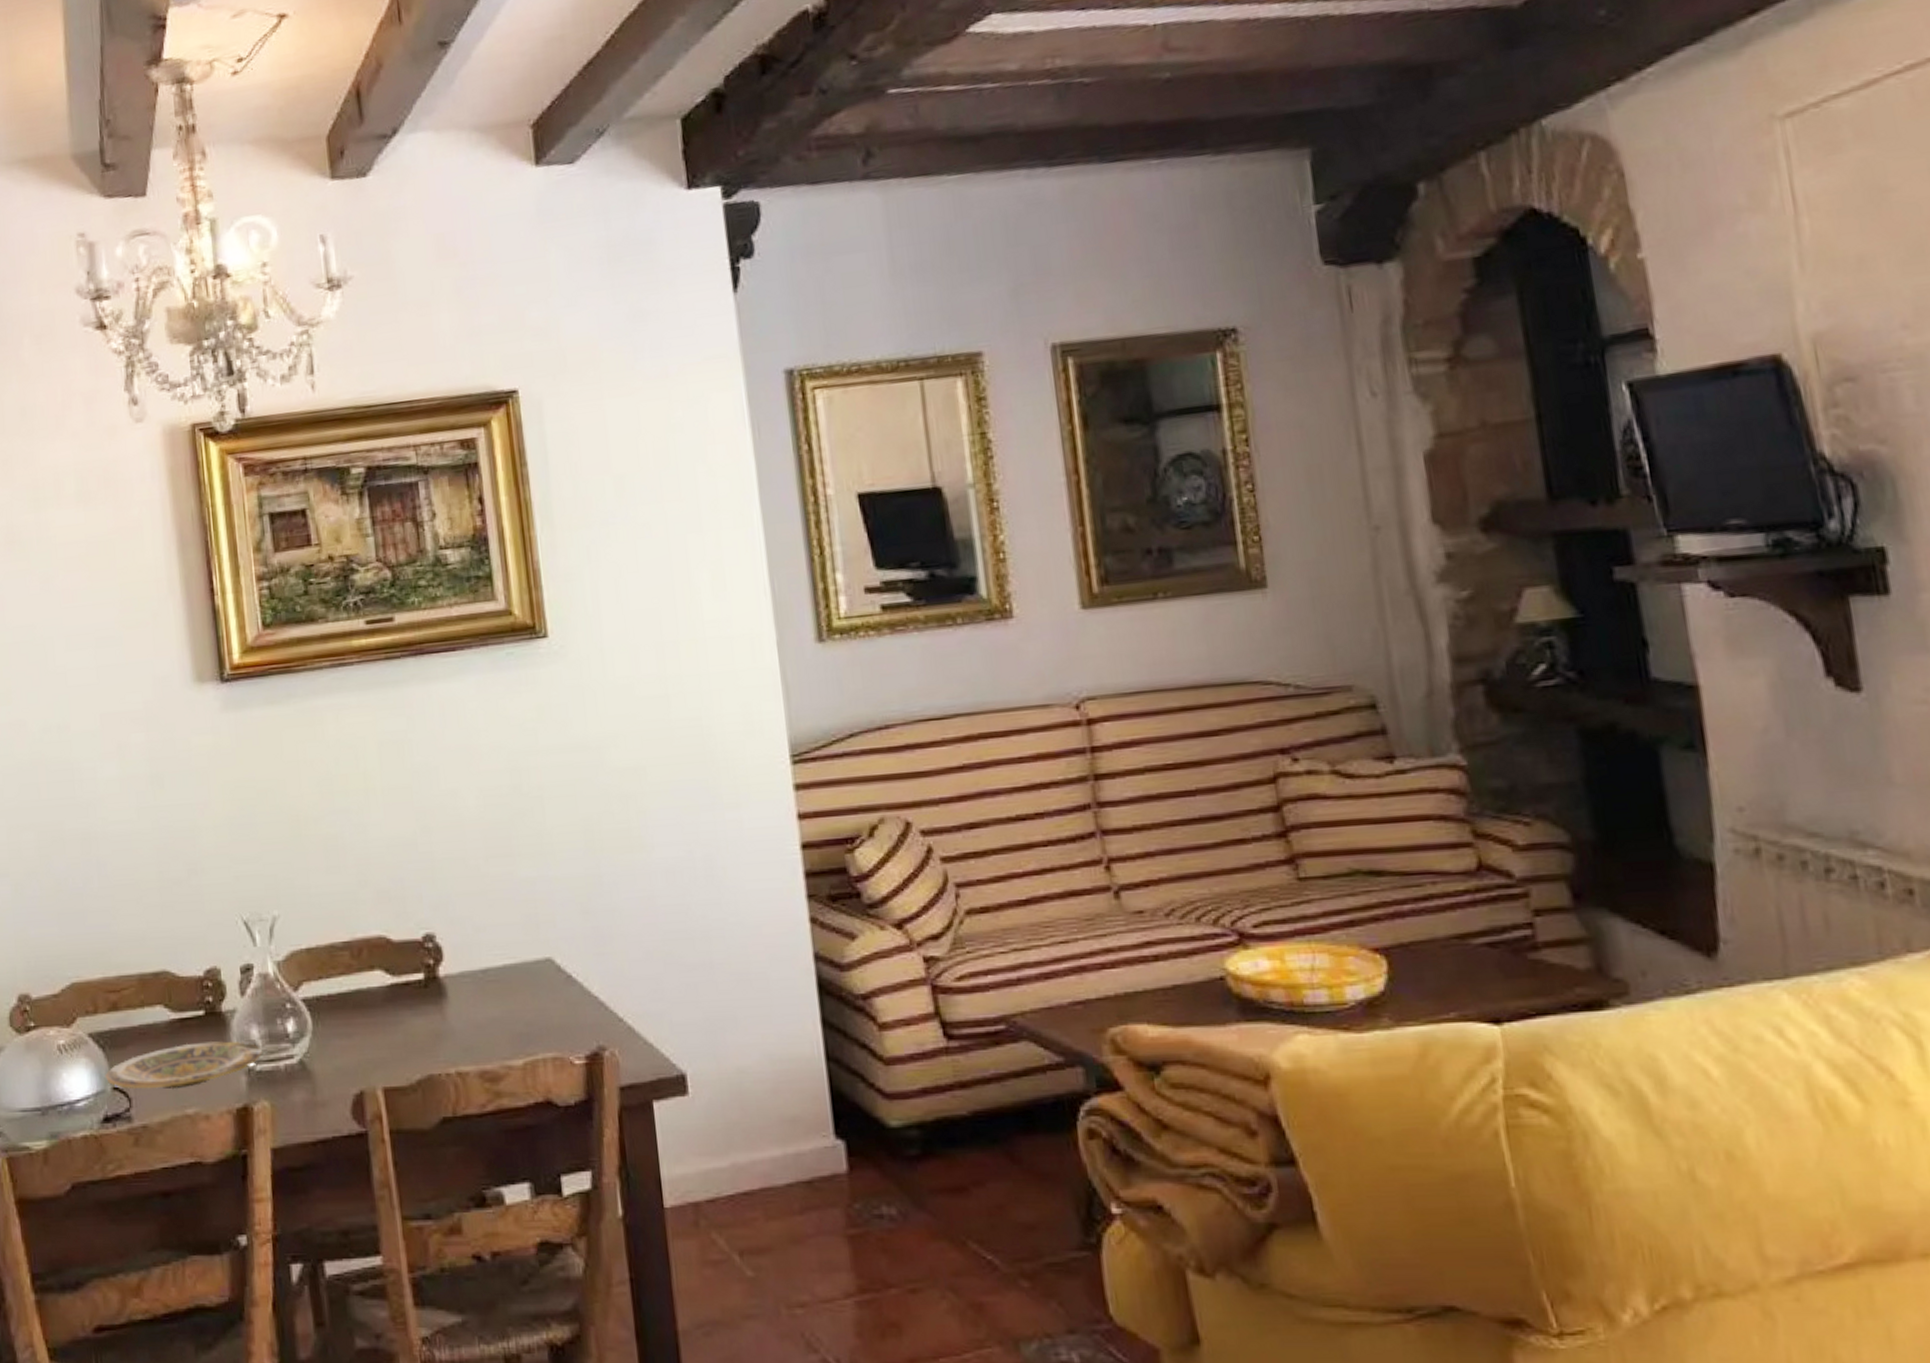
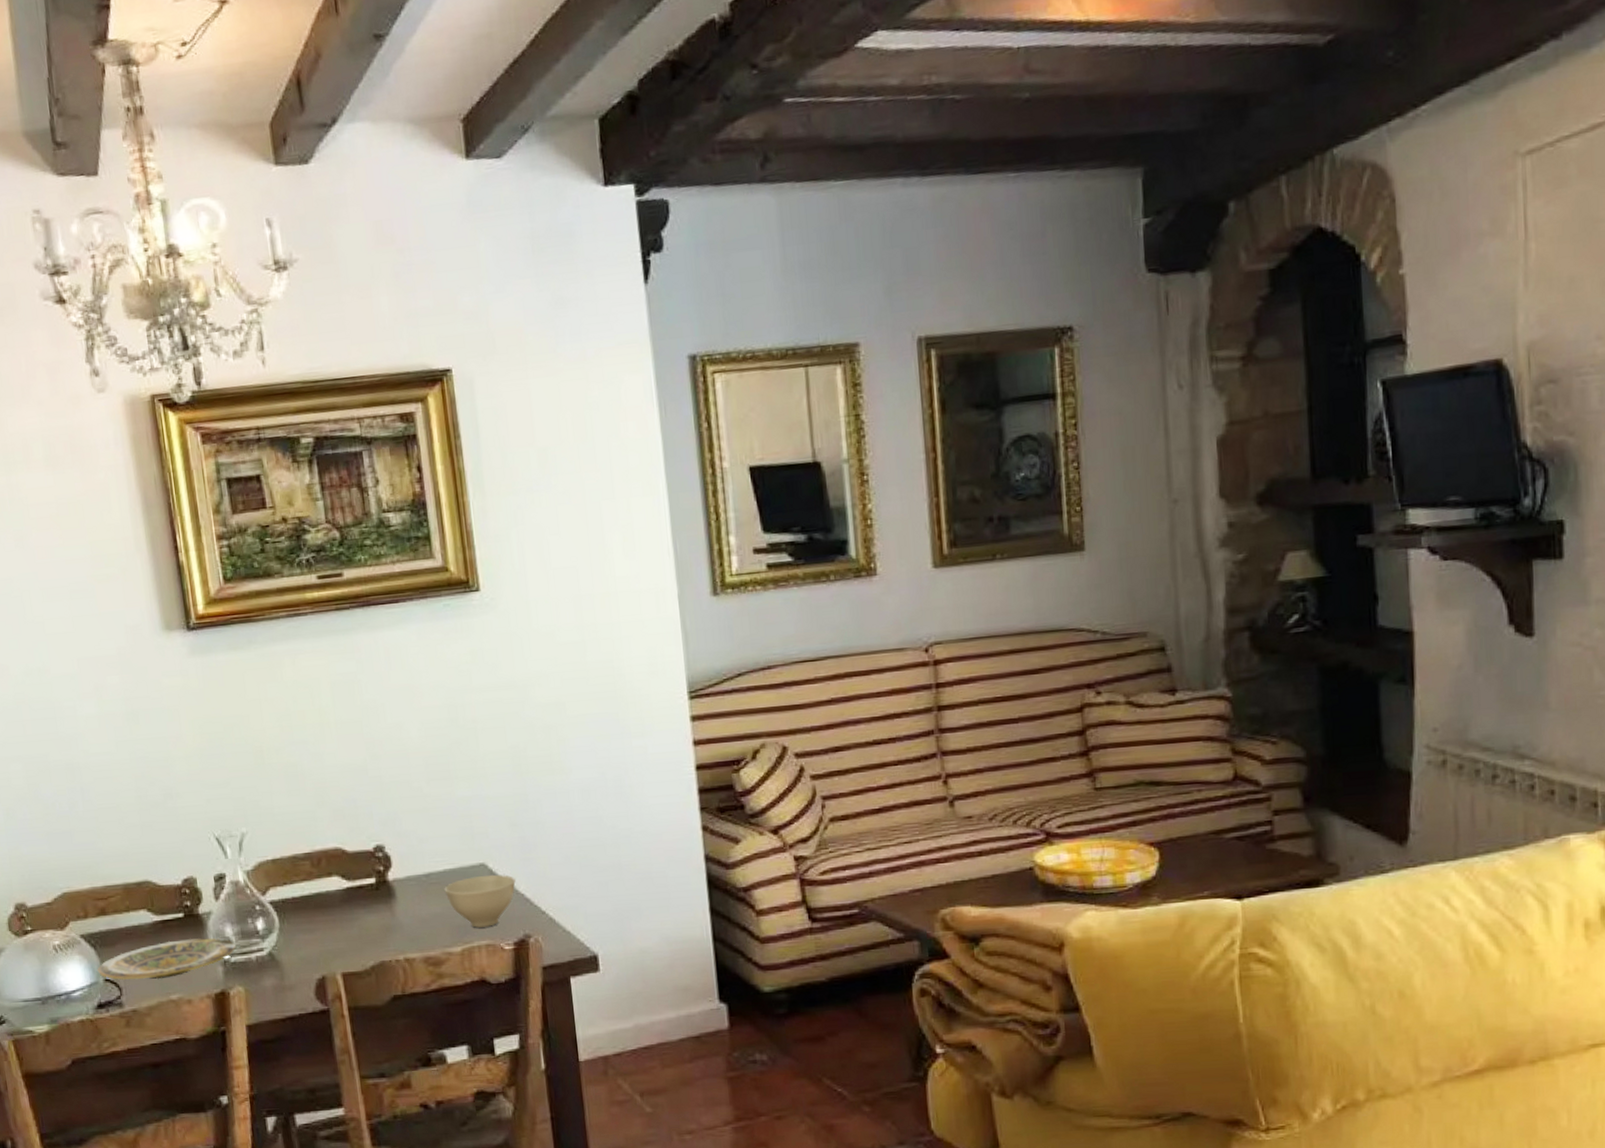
bowl: none [504,972,588,1037] -> present [444,875,516,928]

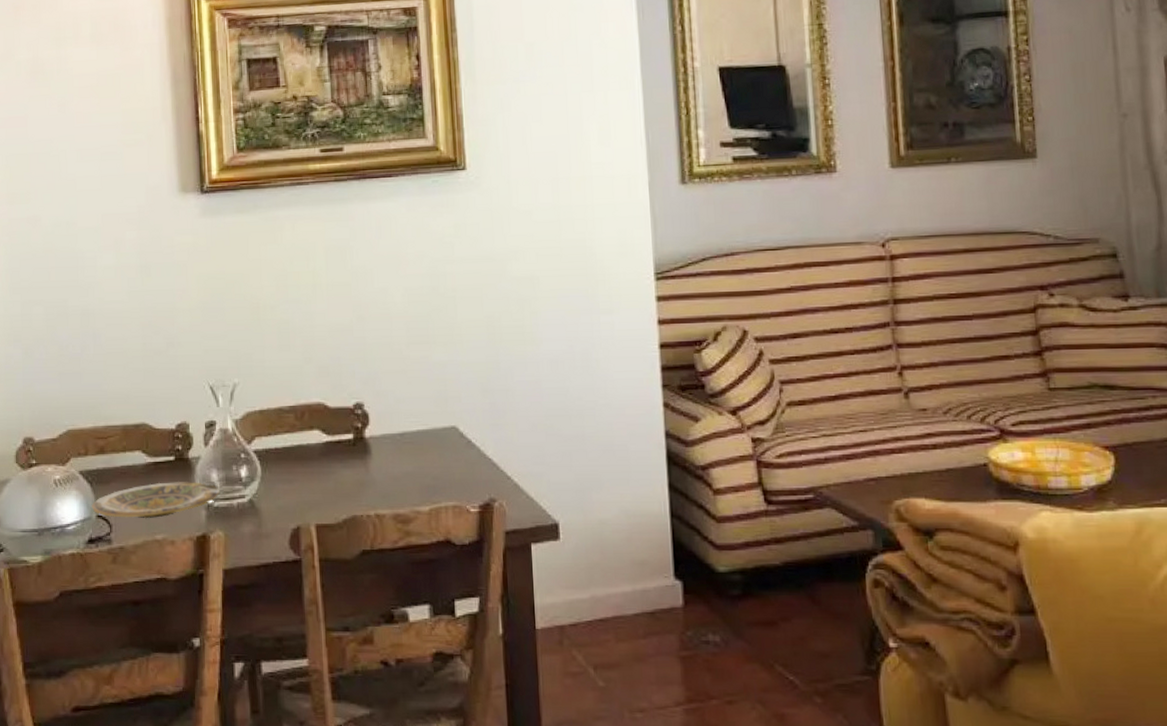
bowl: present [444,875,516,928] -> none [417,438,484,489]

